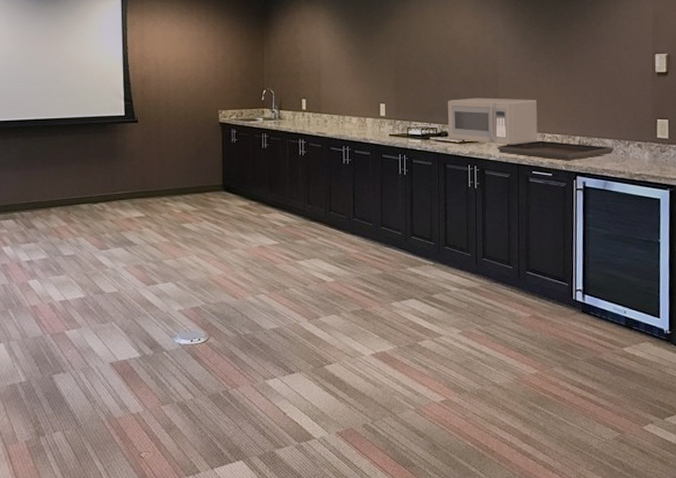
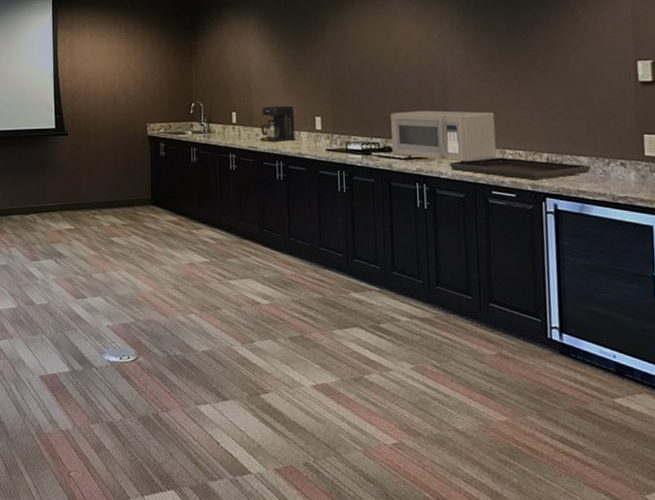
coffee maker: none [329,93,361,129] -> present [260,106,295,143]

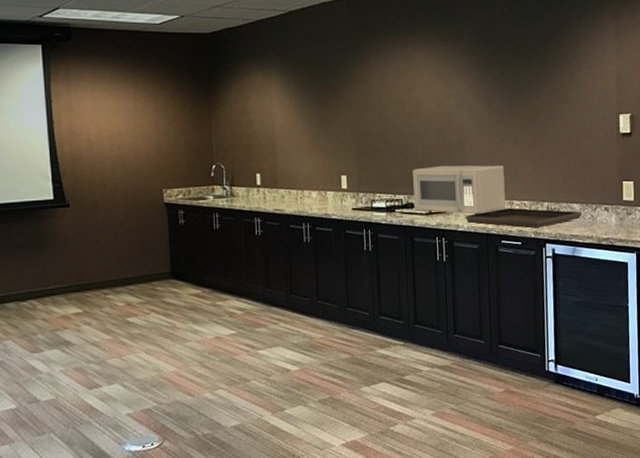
coffee maker: present [260,106,295,143] -> none [286,165,322,205]

